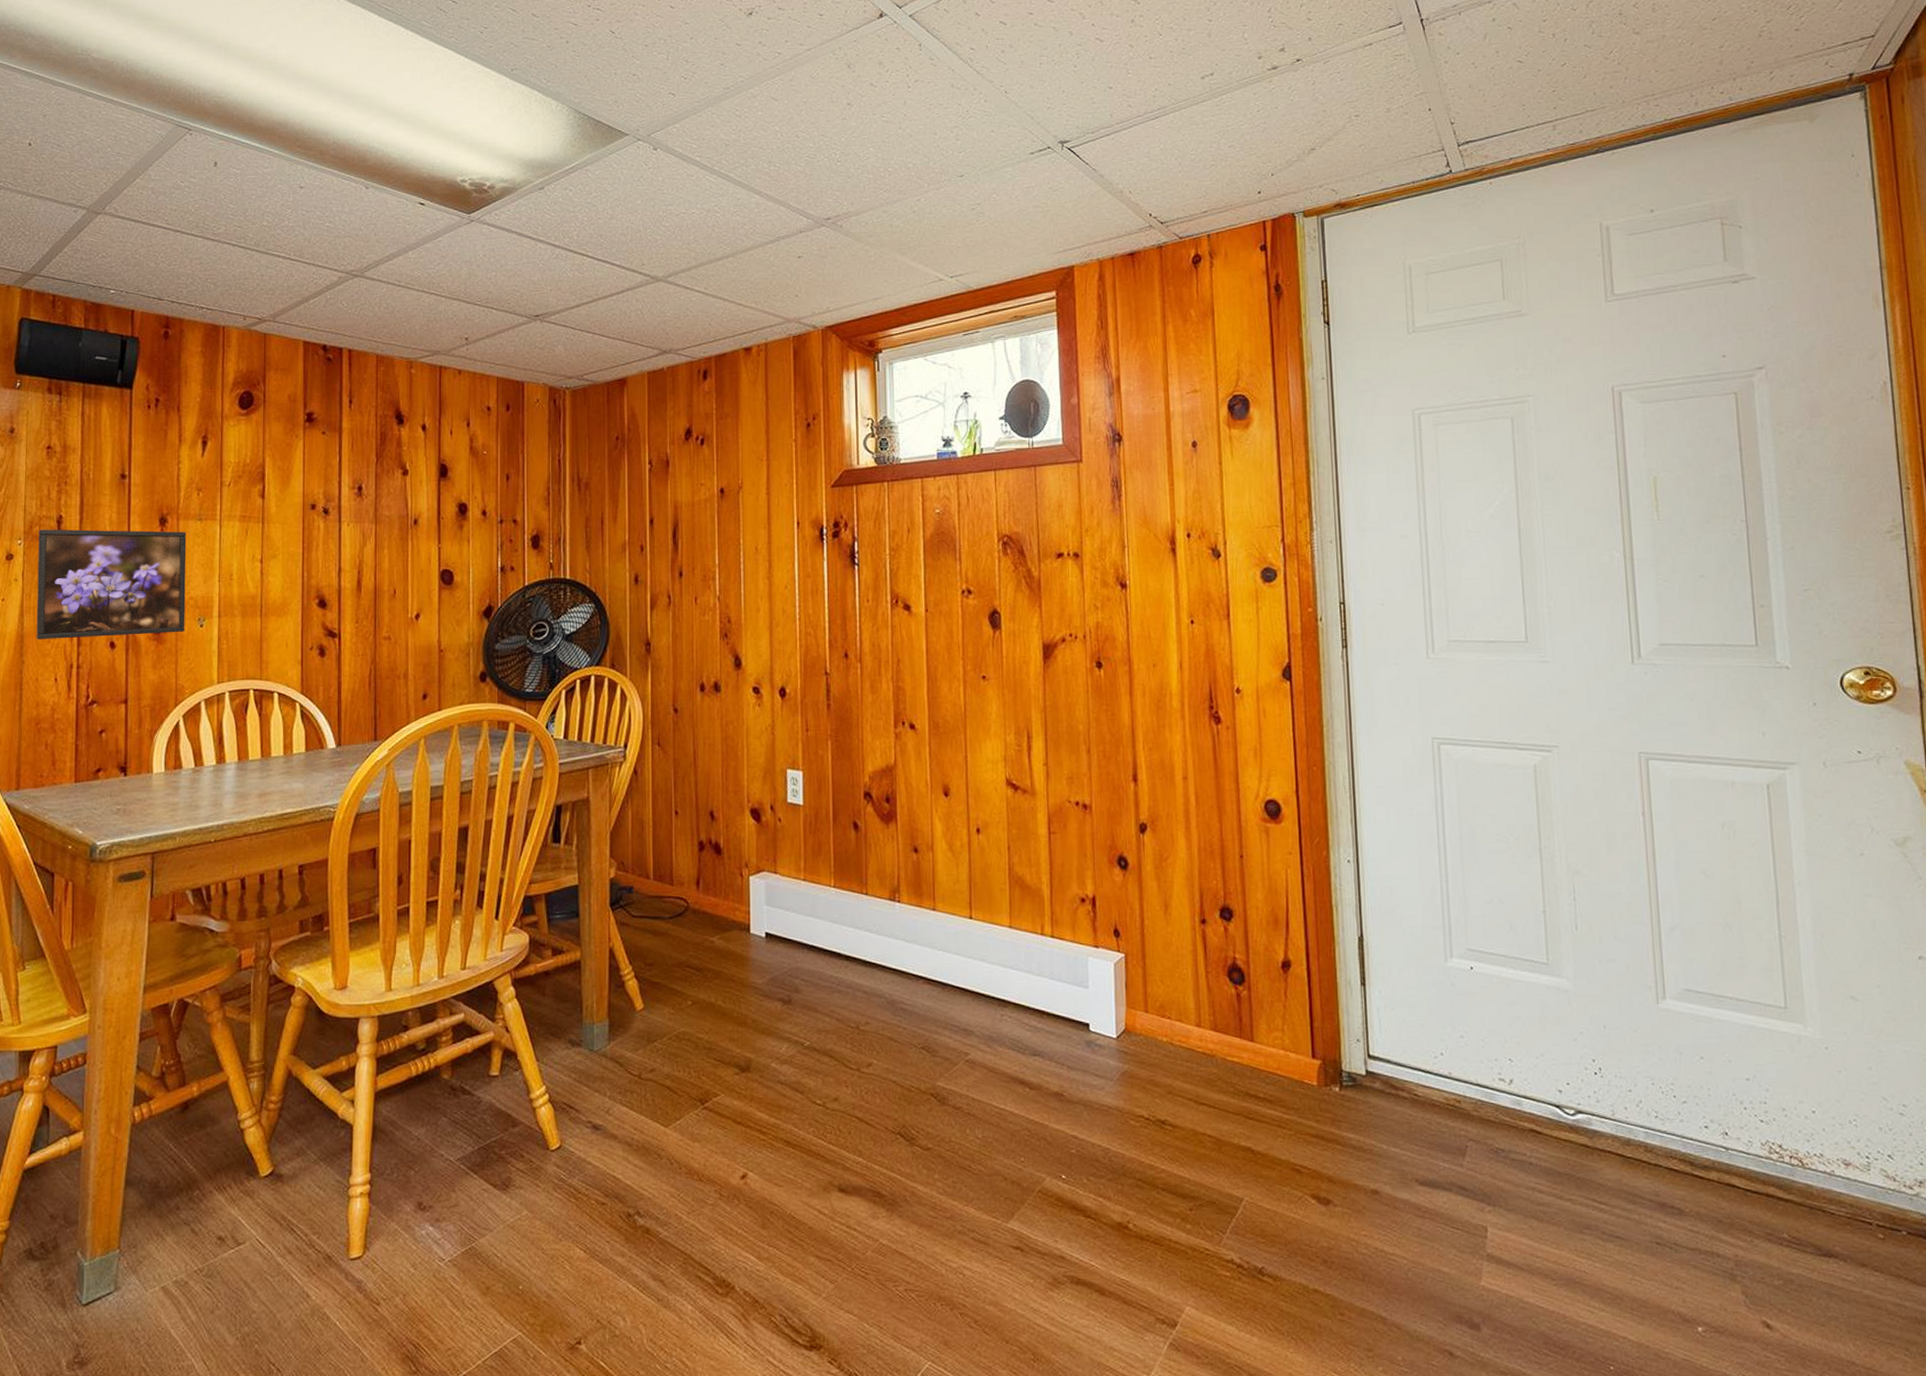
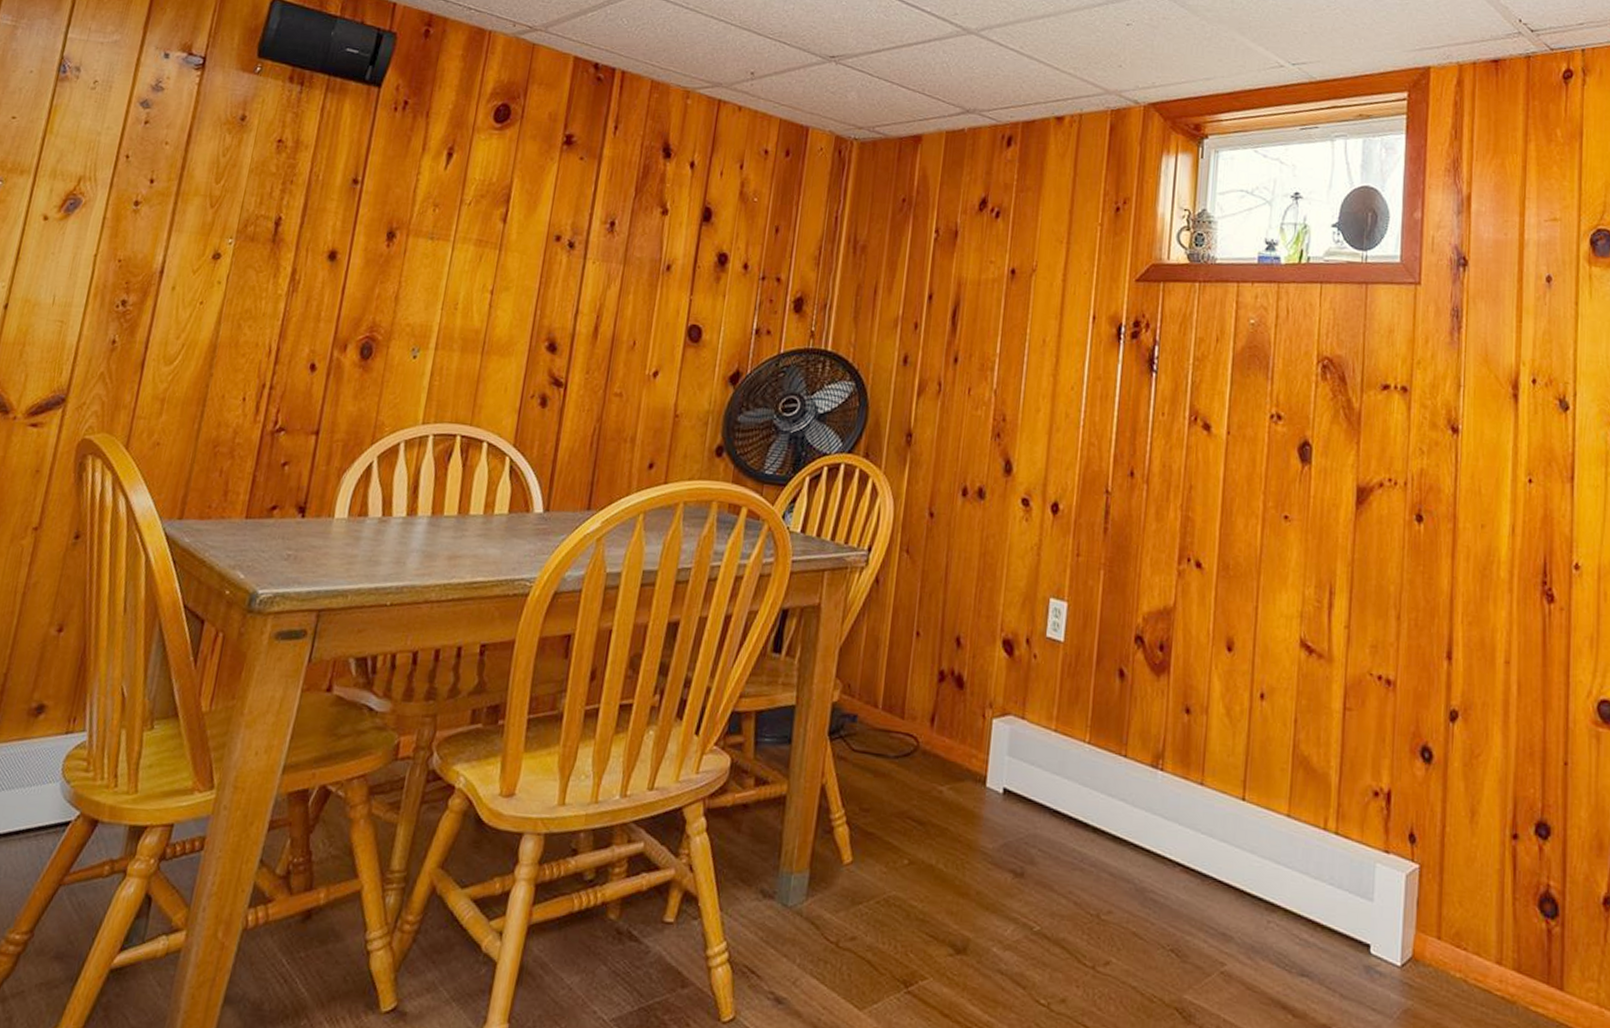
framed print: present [36,529,187,640] -> none [230,229,415,362]

